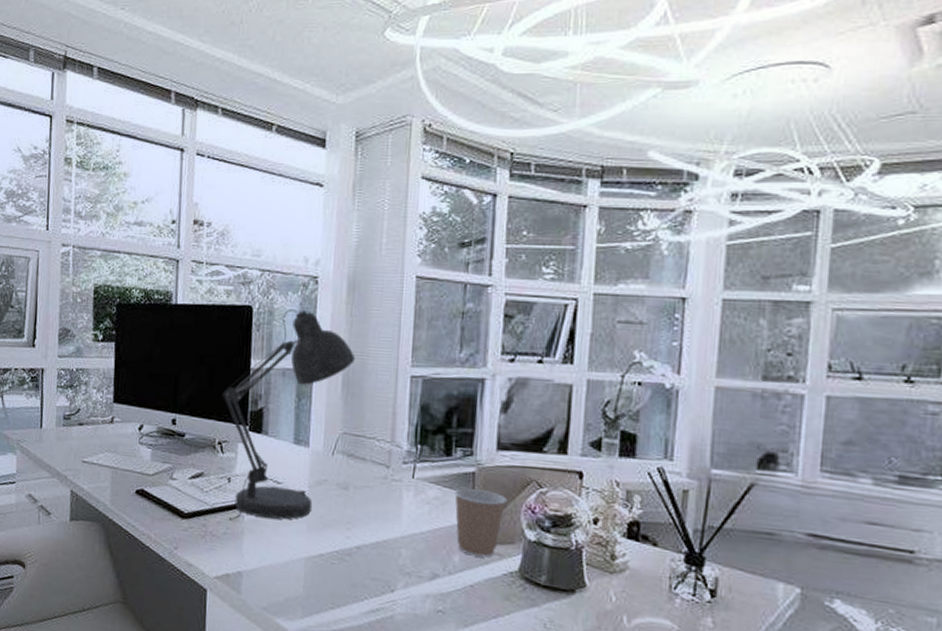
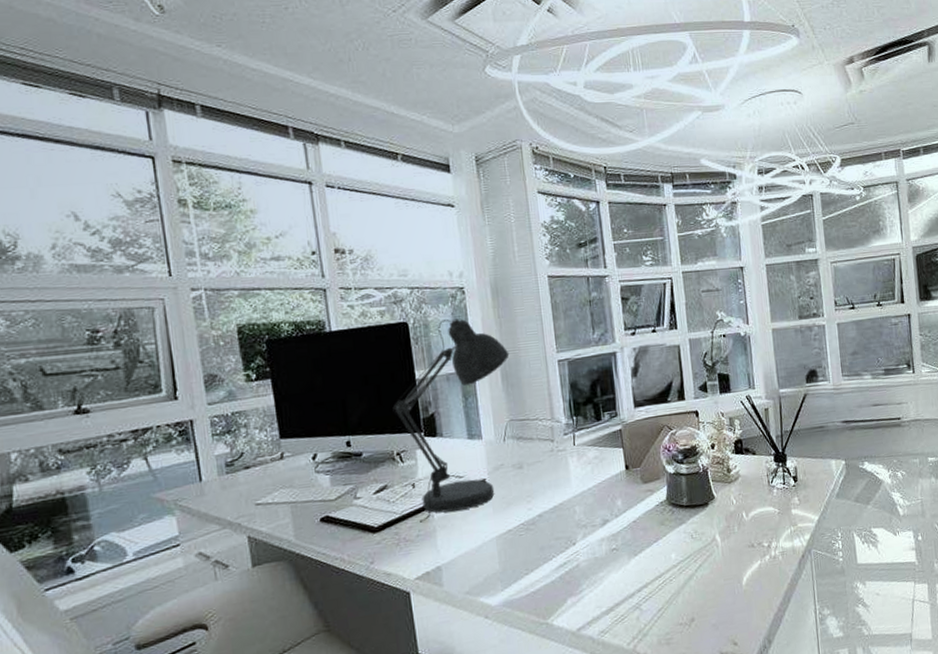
coffee cup: present [455,488,507,558] -> none [609,441,649,497]

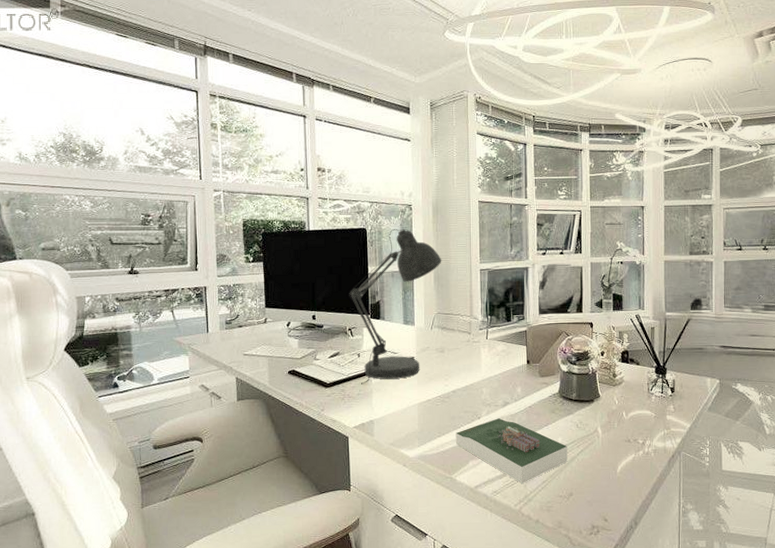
book: none [546,540,685,618] -> present [455,418,568,484]

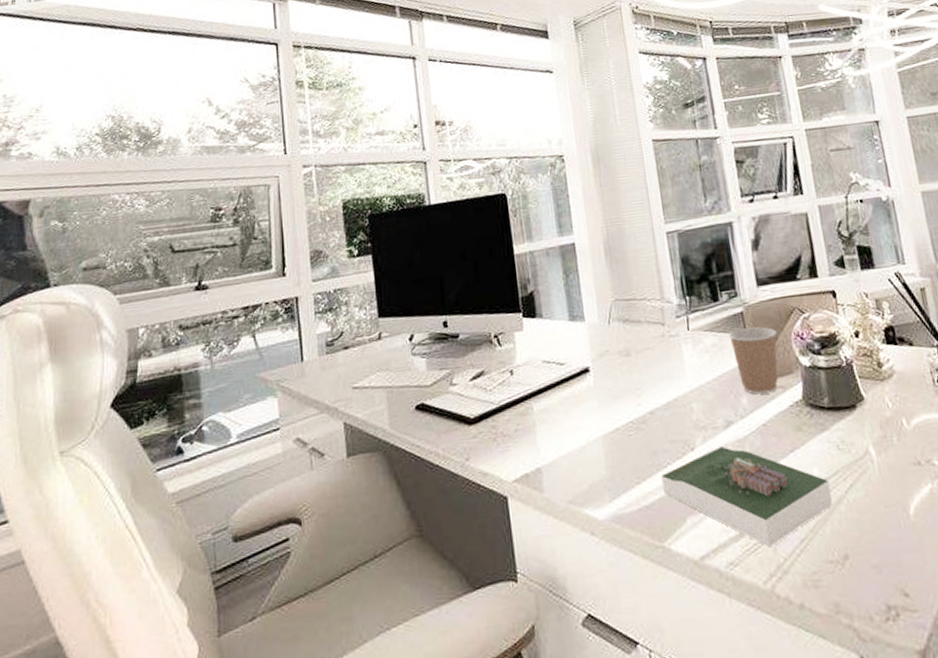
desk lamp: present [349,229,442,384] -> none [490,188,613,415]
coffee cup: none [515,342,548,387] -> present [729,327,778,395]

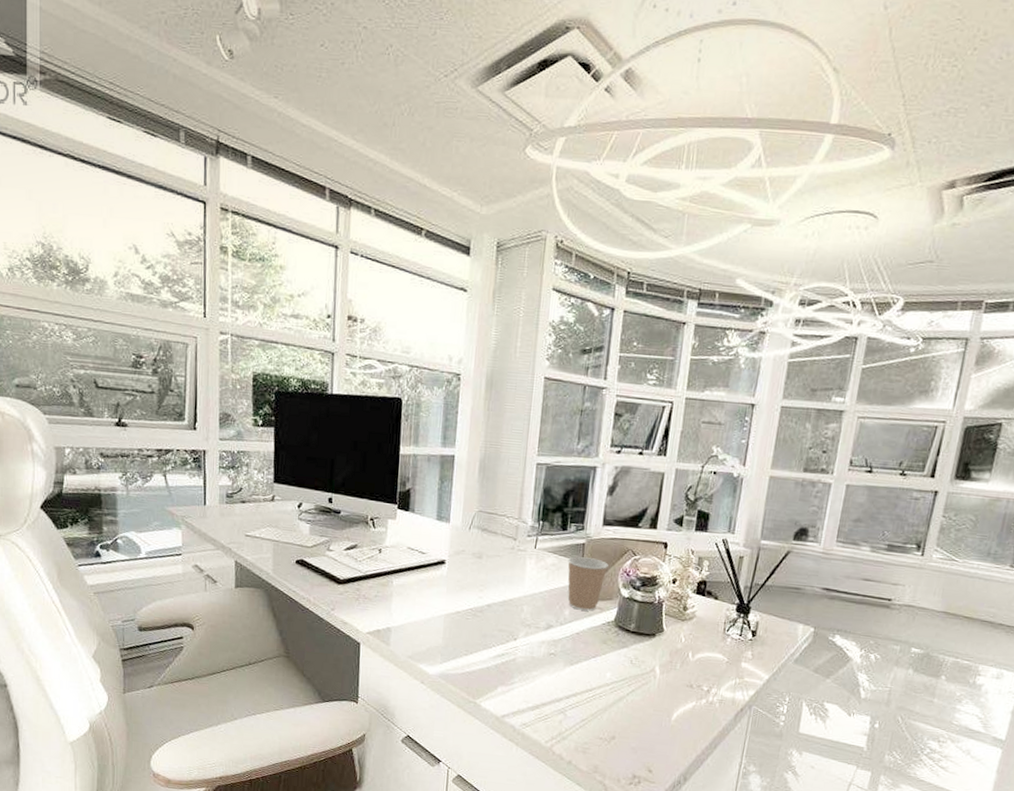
book: present [661,446,833,548] -> none [484,642,616,720]

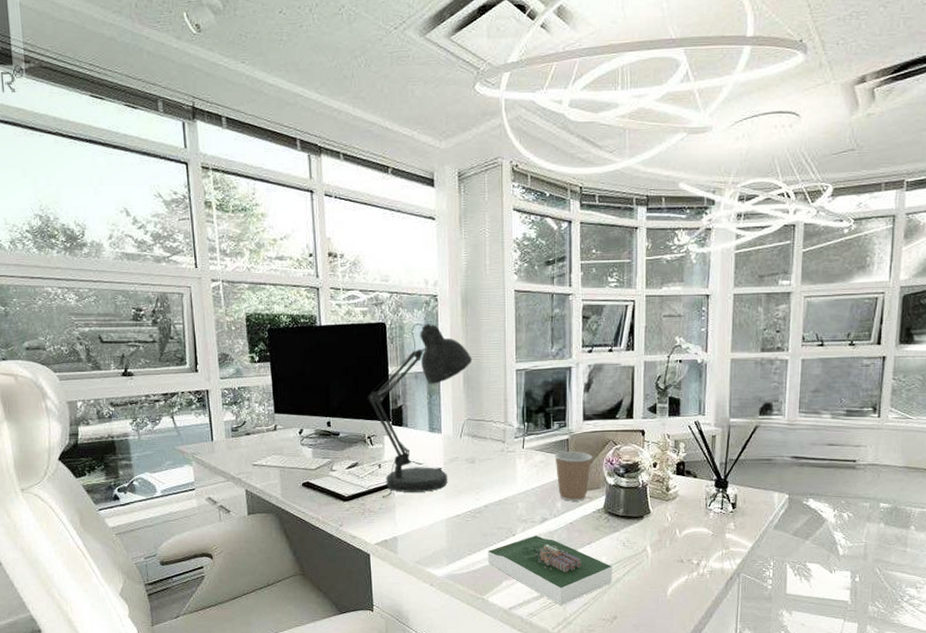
desk lamp: none [374,402,491,585] -> present [367,323,473,498]
book: none [484,642,616,720] -> present [487,535,612,606]

